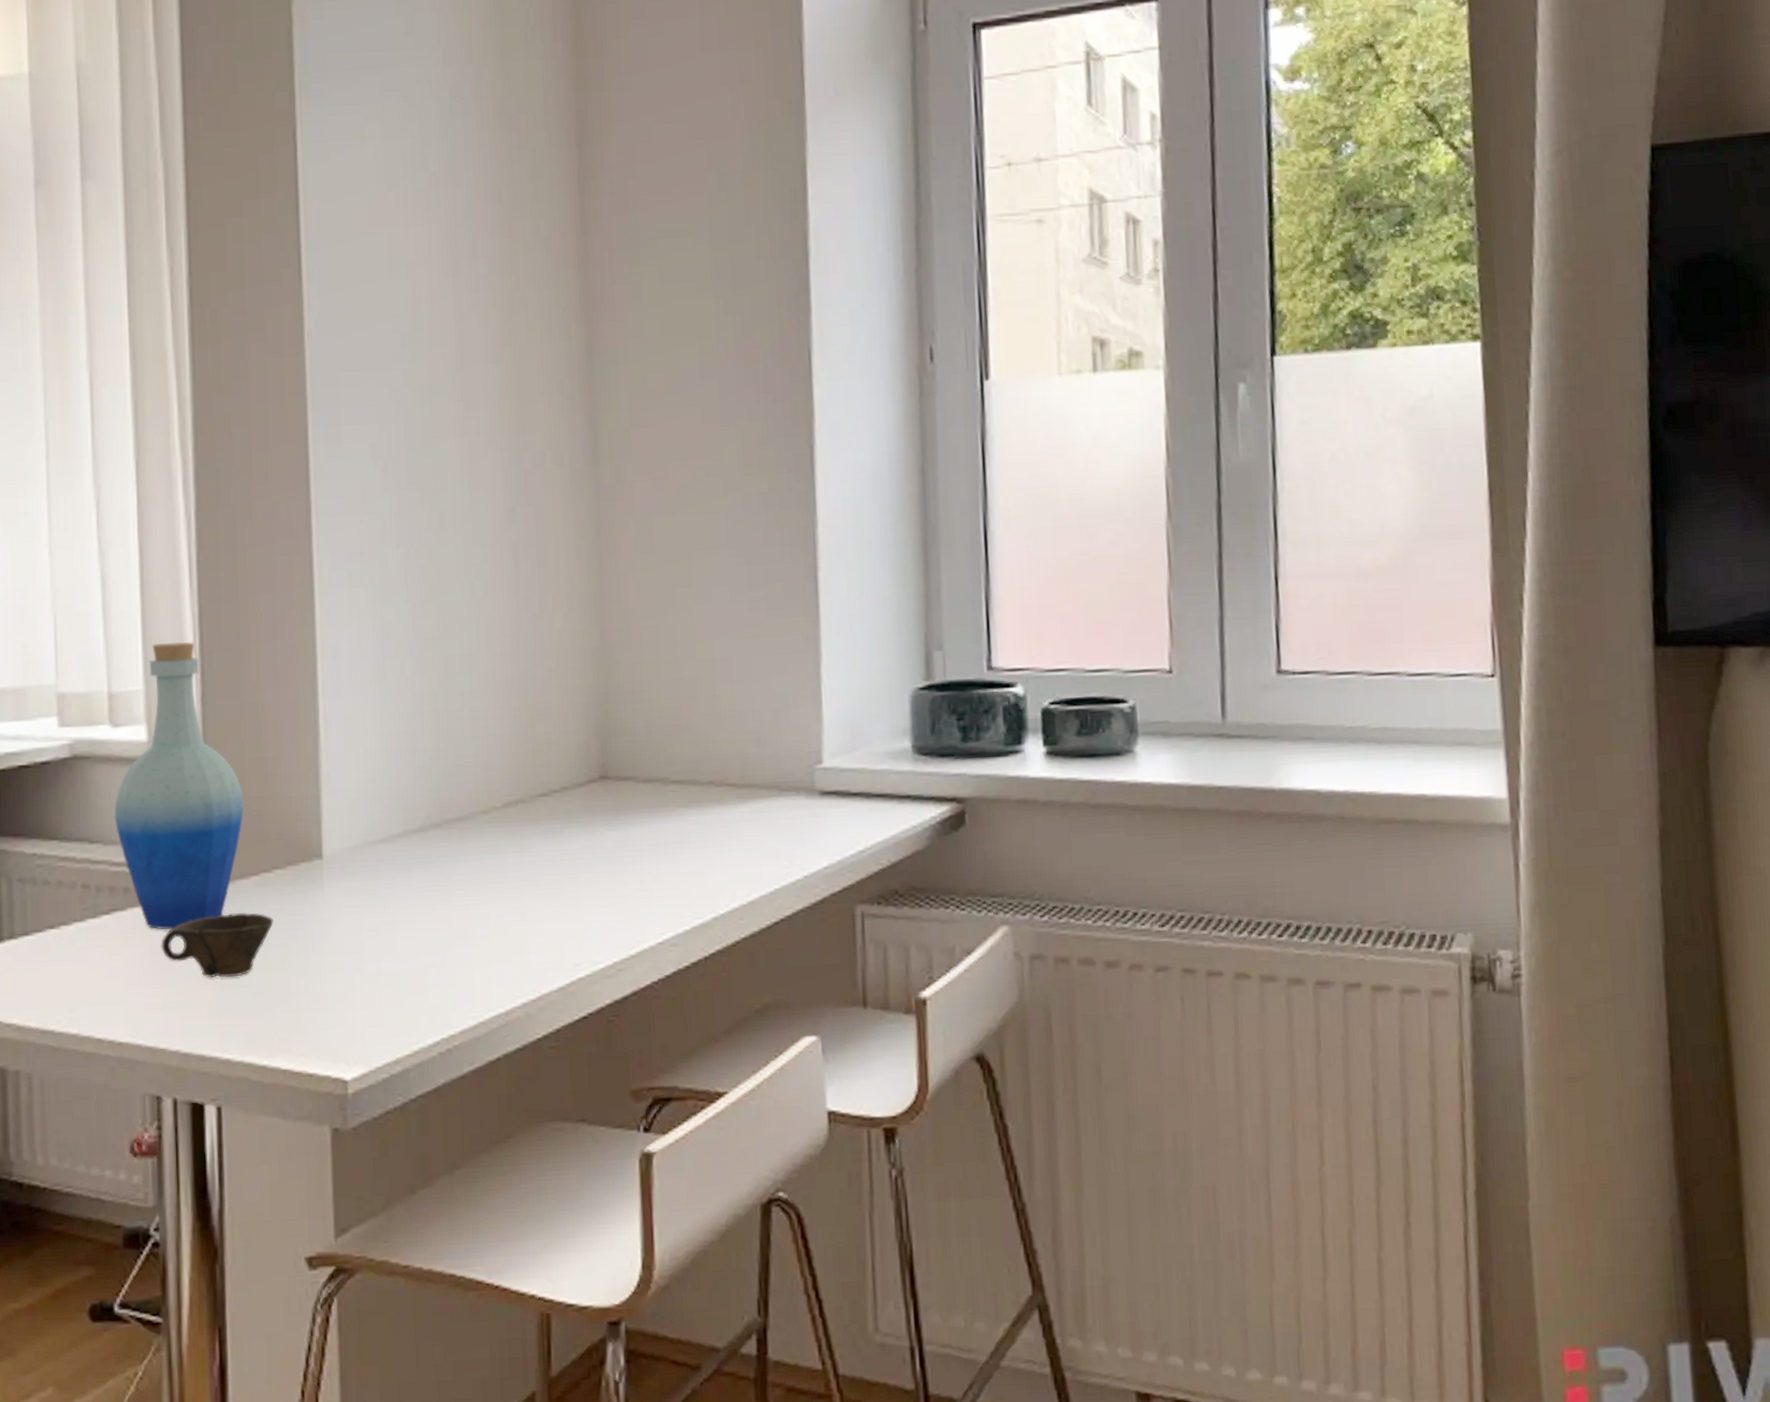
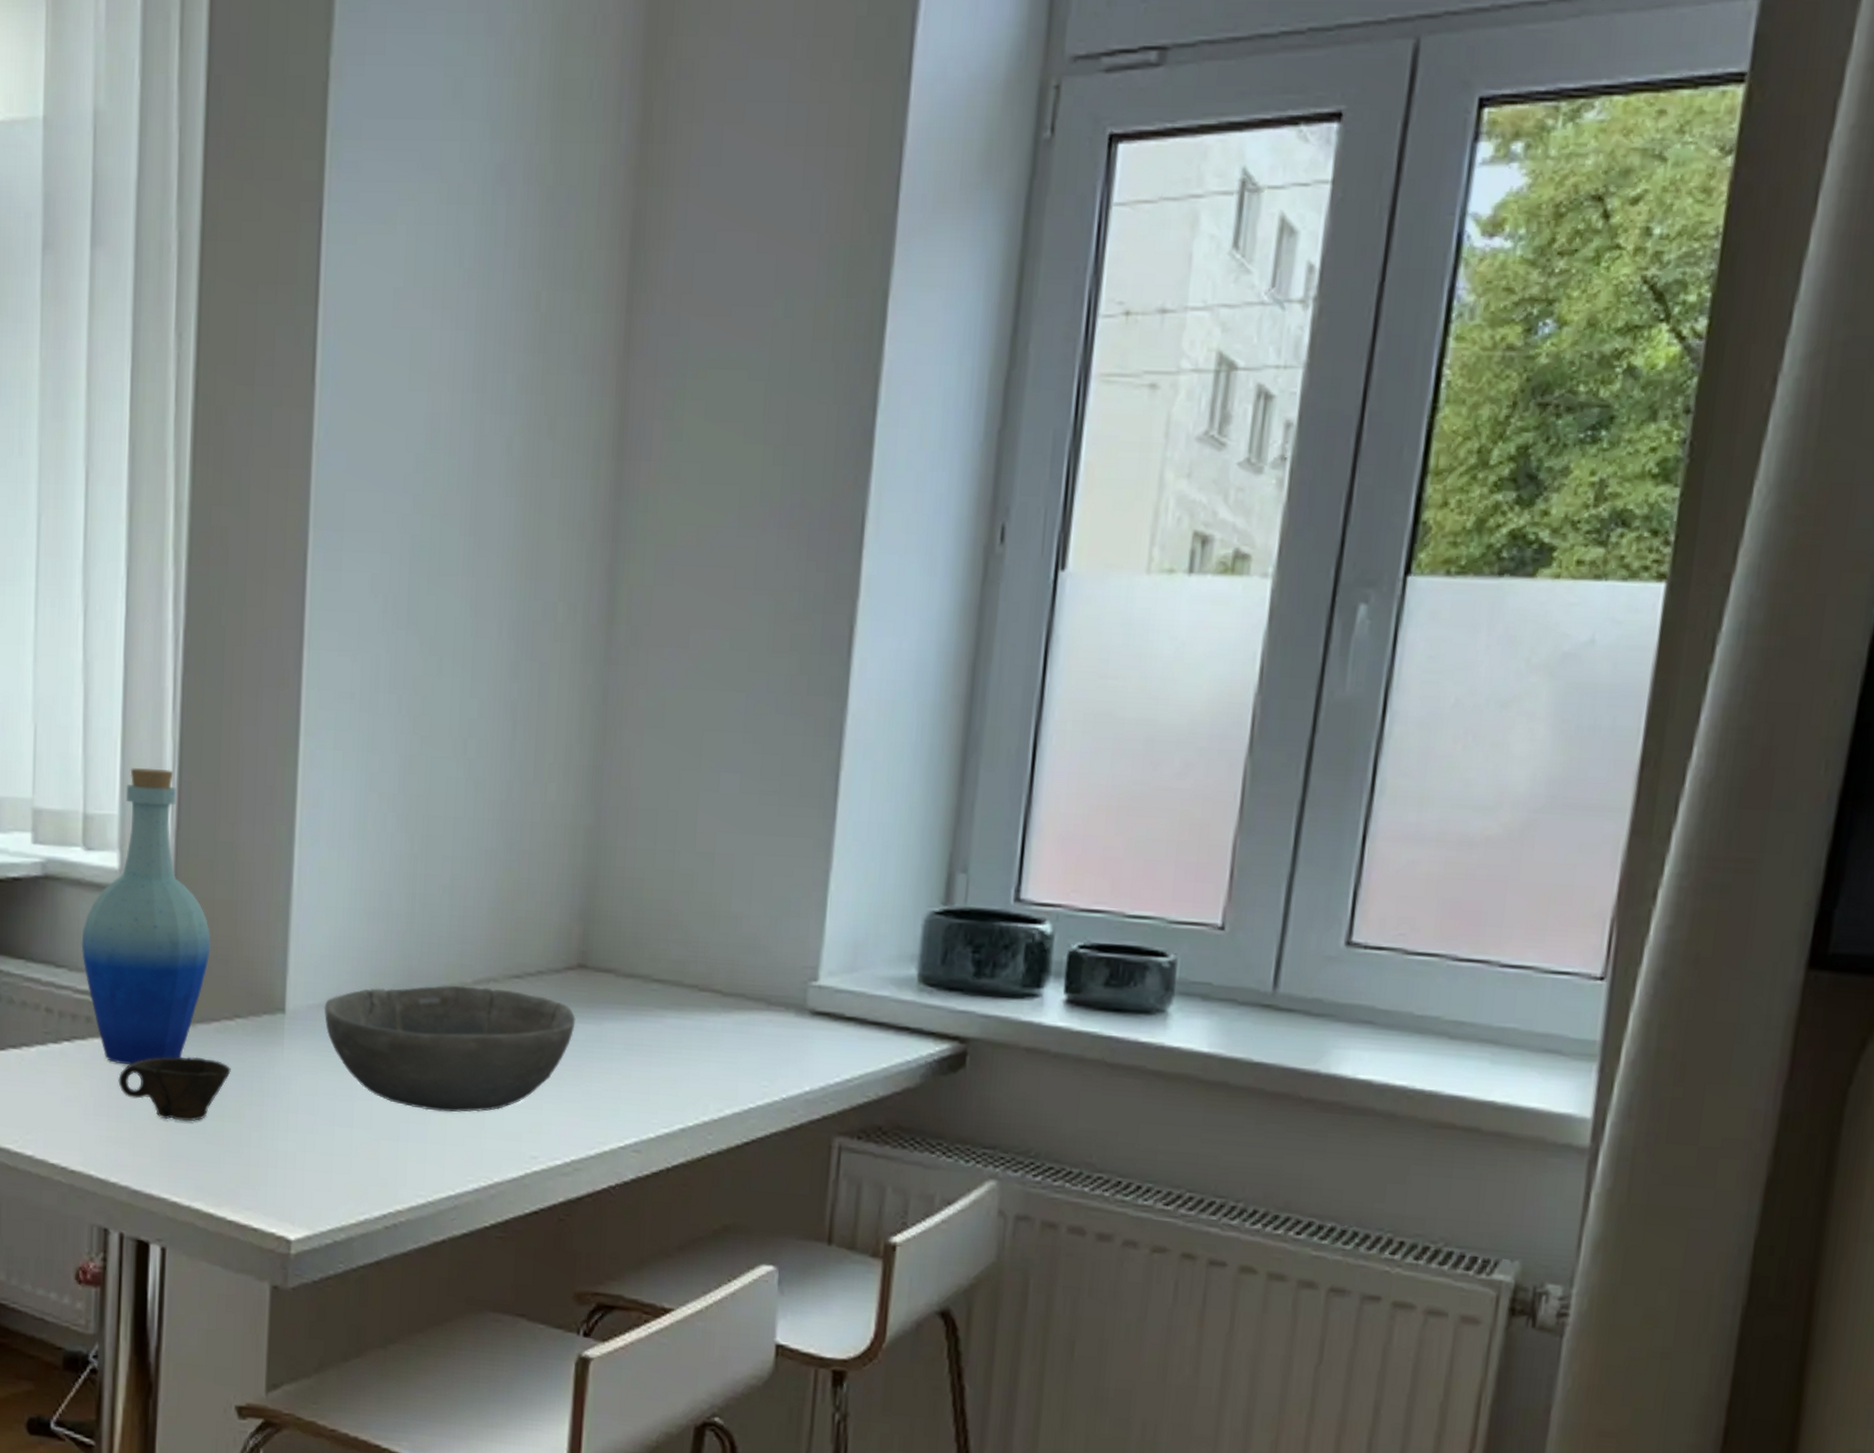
bowl: none [360,808,603,934] -> present [324,985,576,1113]

